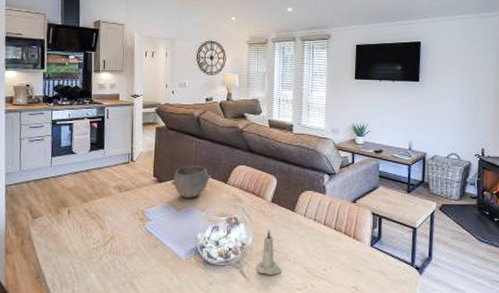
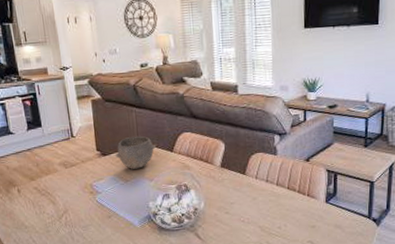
candle: present [255,230,281,275] -> none [210,194,236,236]

